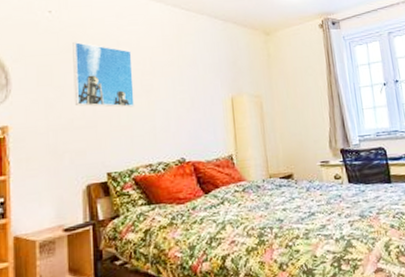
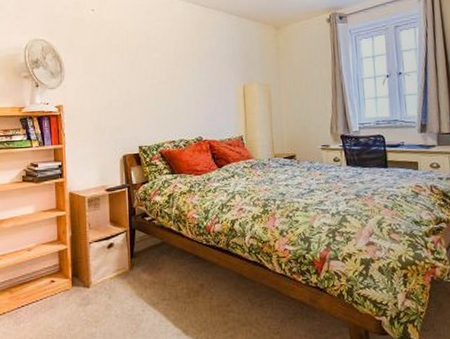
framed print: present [72,42,135,108] -> none [111,36,161,93]

